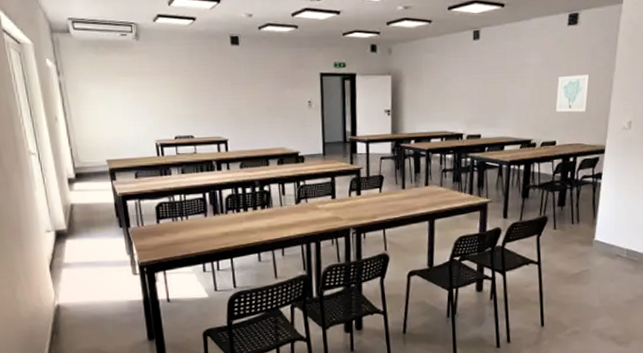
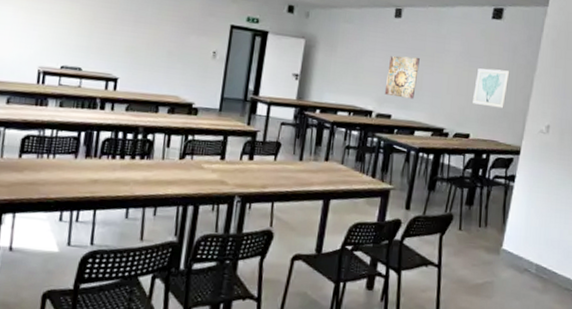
wall art: none [472,75,502,117] -> present [384,55,420,99]

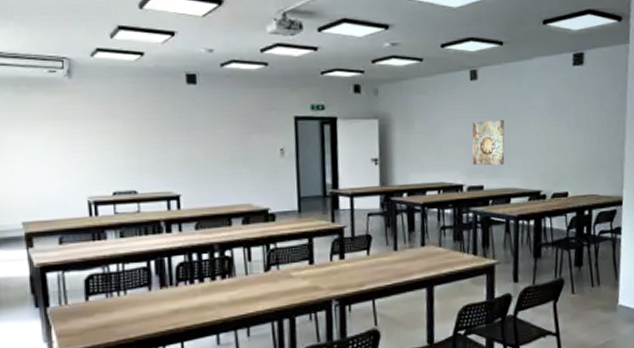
wall art: present [473,68,510,109] -> none [565,118,600,160]

